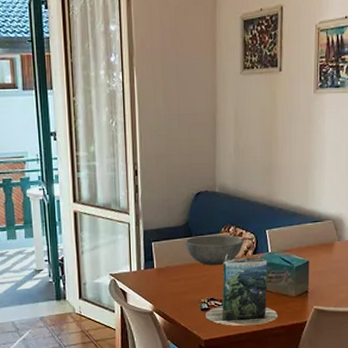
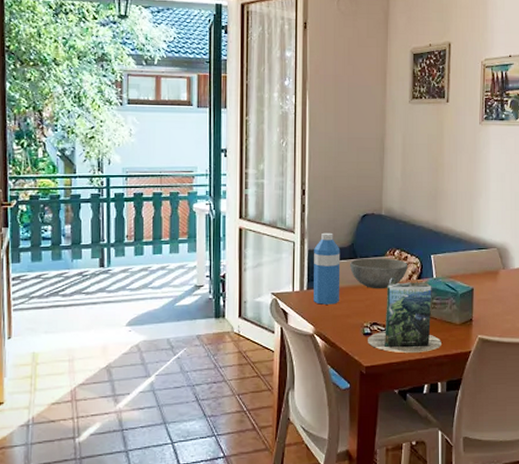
water bottle: none [149,212,177,283] -> present [314,232,341,305]

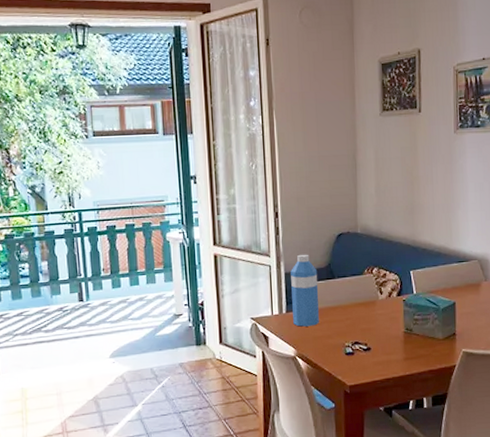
bowl: present [349,258,409,289] -> none [327,276,388,309]
book: present [368,276,441,353] -> none [350,294,425,371]

